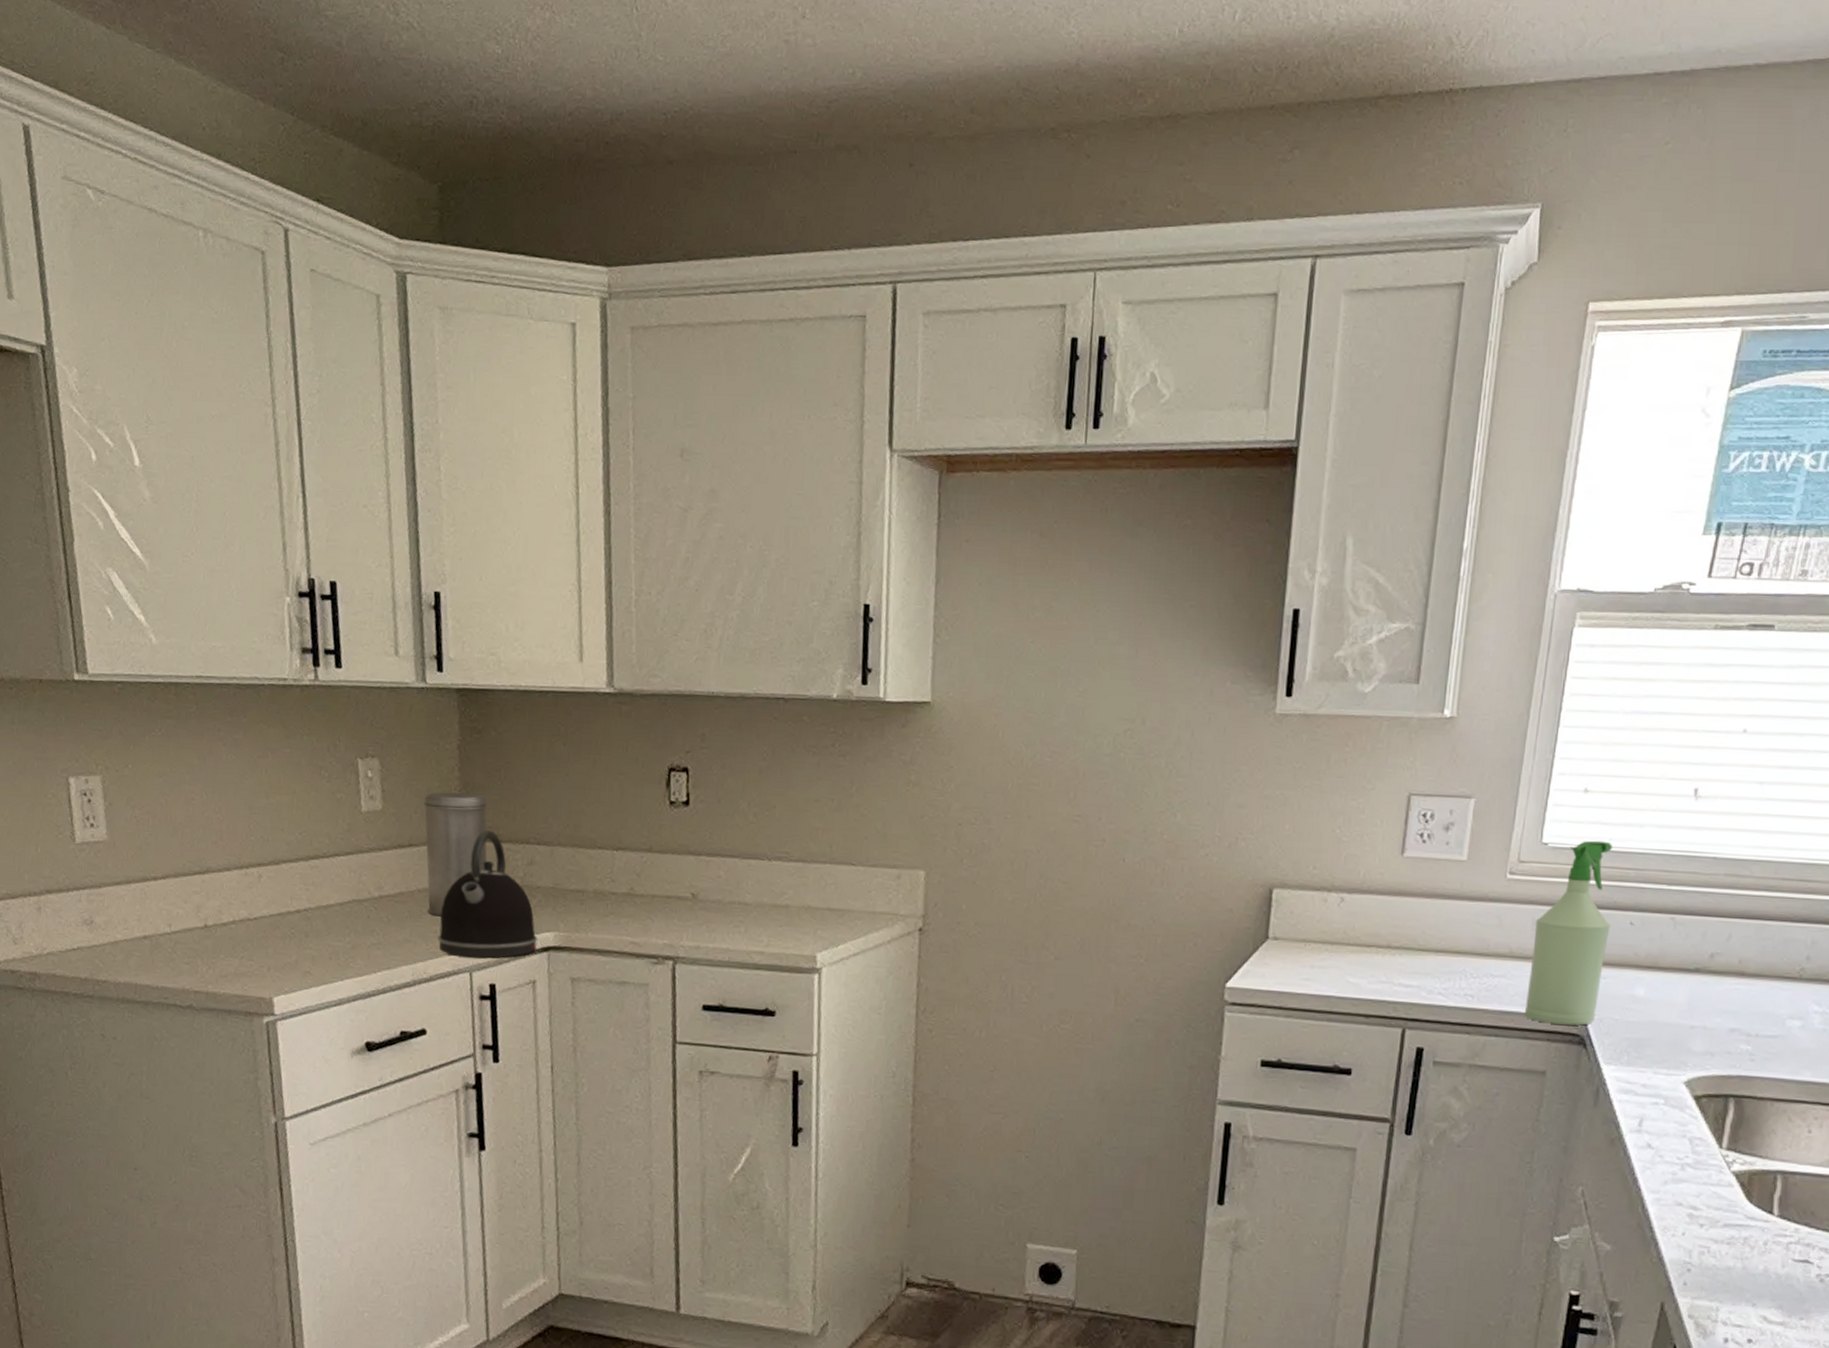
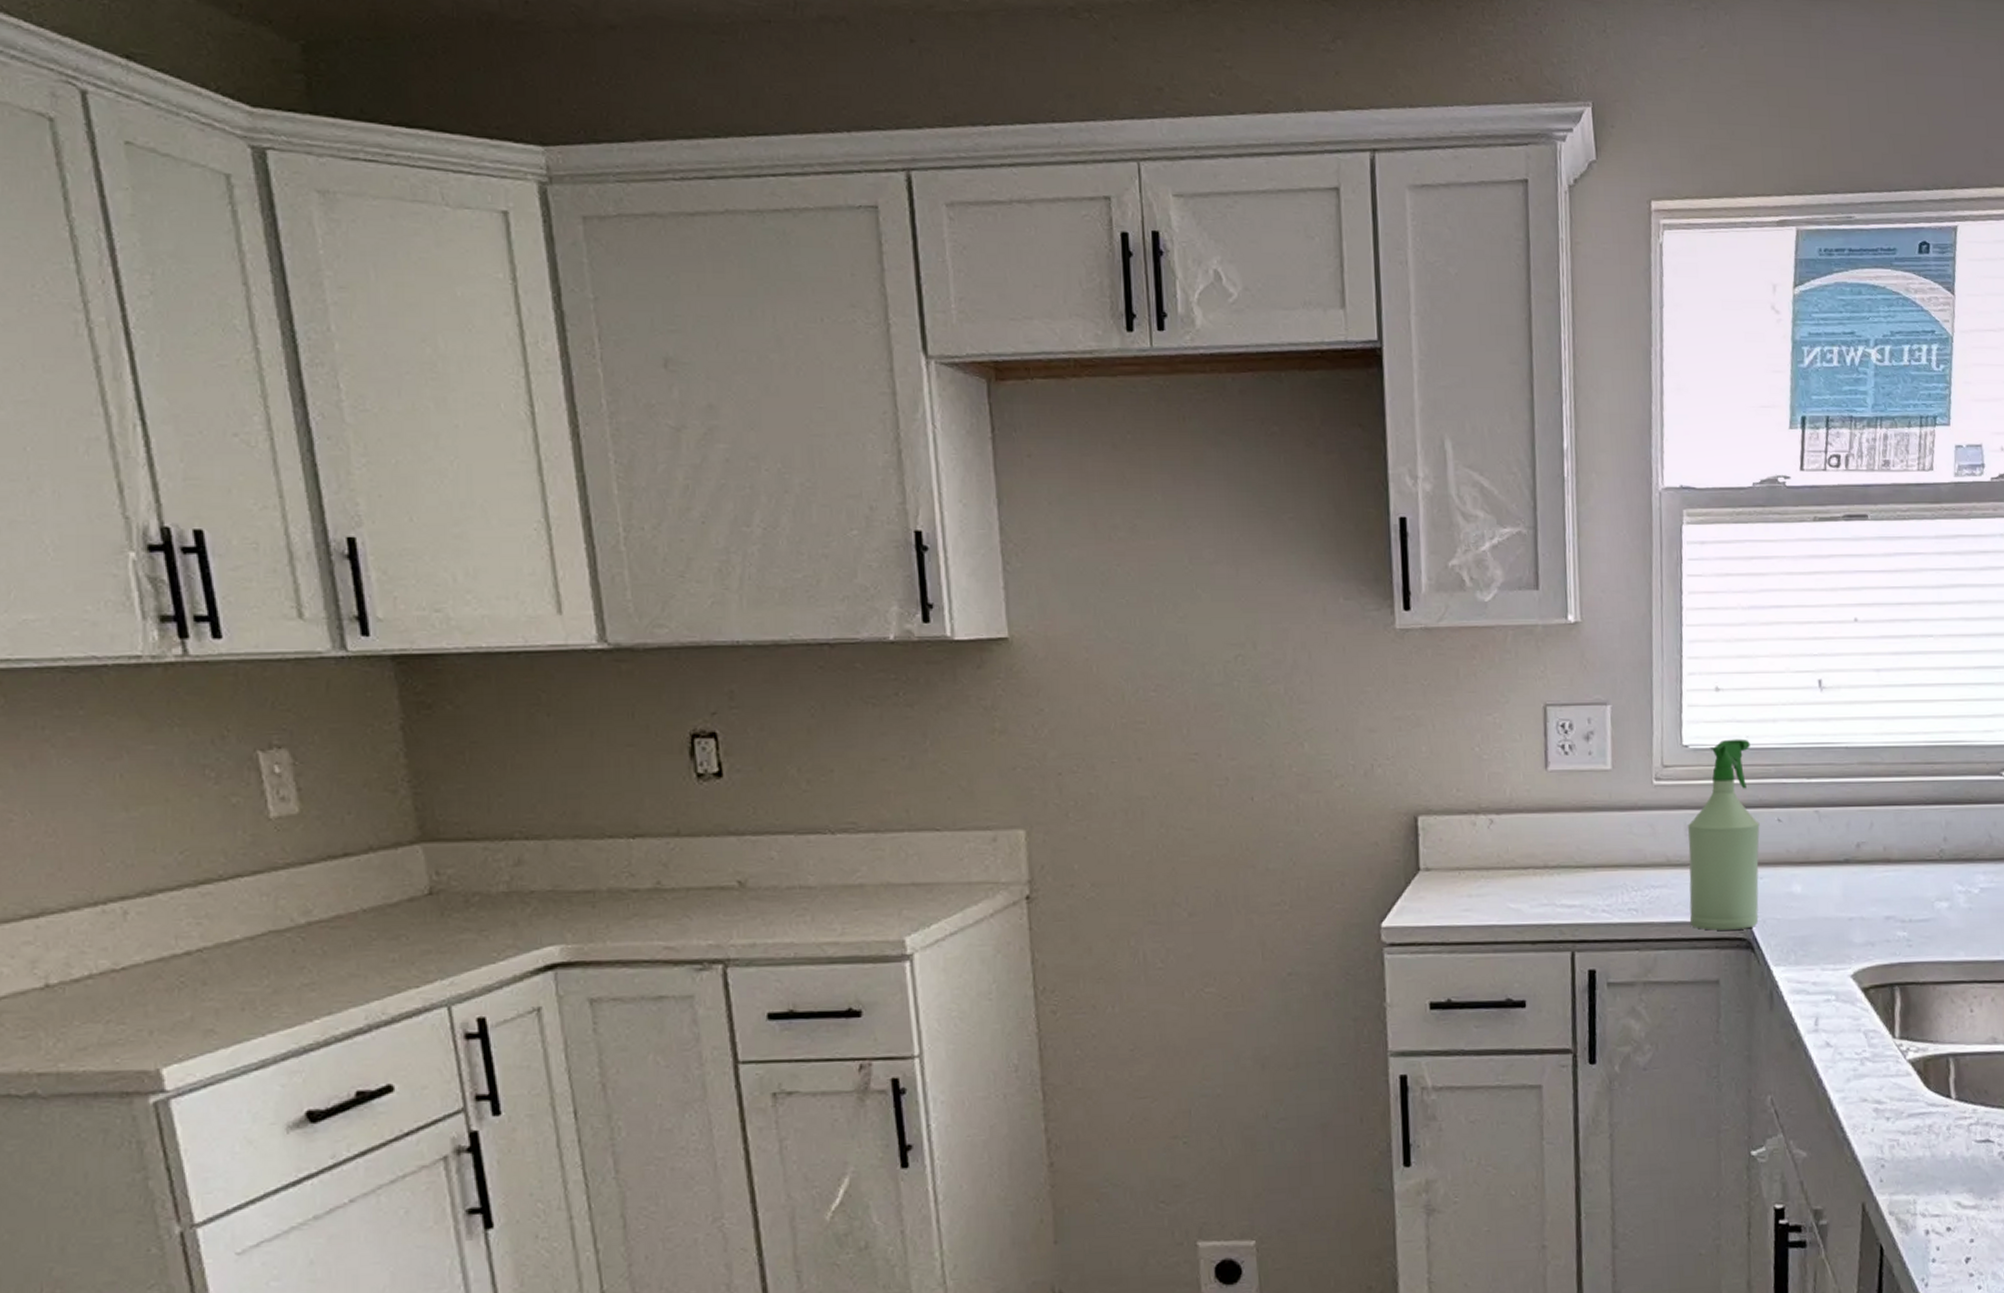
canister: present [423,792,488,917] -> none [358,783,457,941]
kettle: present [438,830,538,958] -> none [397,827,538,988]

